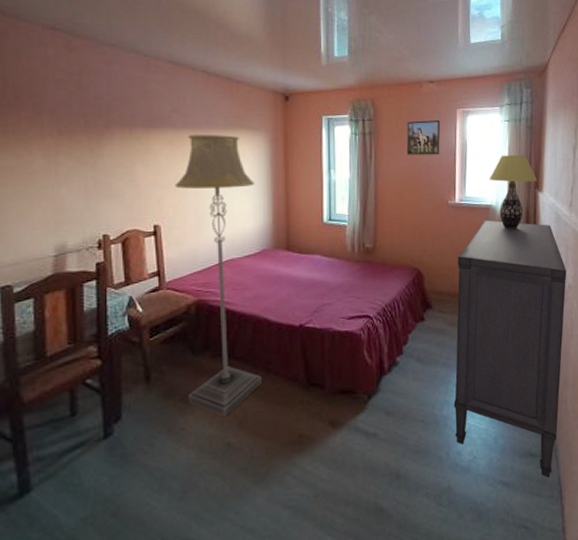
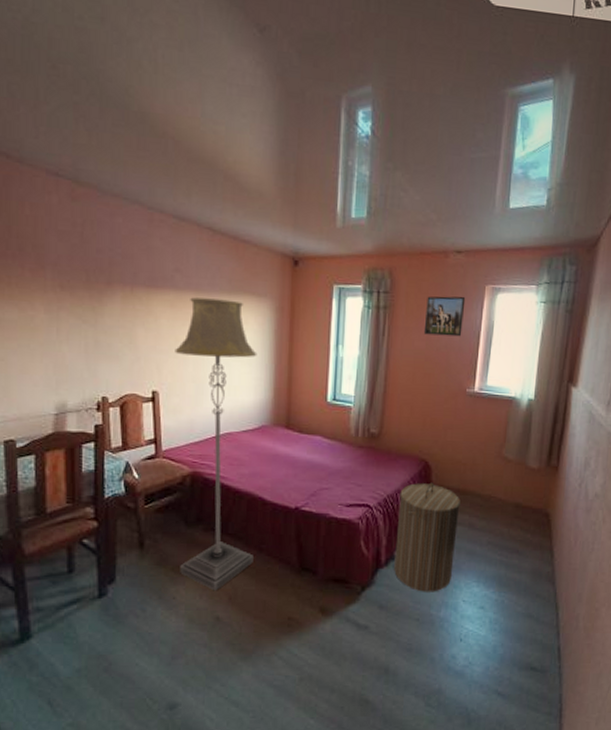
laundry hamper: none [396,288,452,394] -> present [394,482,461,592]
dresser: present [453,219,567,479] -> none [451,413,595,695]
table lamp: present [489,155,537,230] -> none [515,341,572,427]

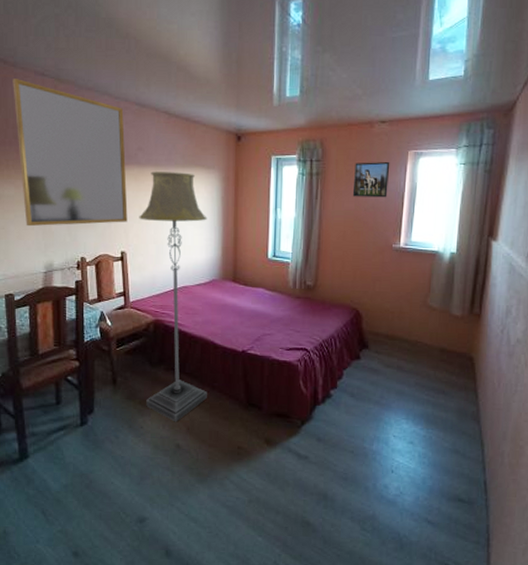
home mirror: none [17,177,161,359] -> present [13,79,128,227]
laundry hamper: present [394,482,461,592] -> none [330,329,389,428]

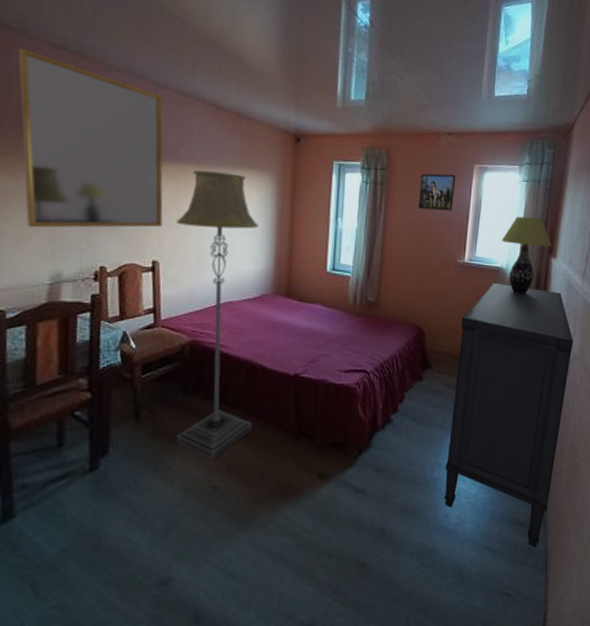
dresser: none [383,266,517,525] -> present [444,282,574,548]
table lamp: none [437,200,492,278] -> present [501,216,551,295]

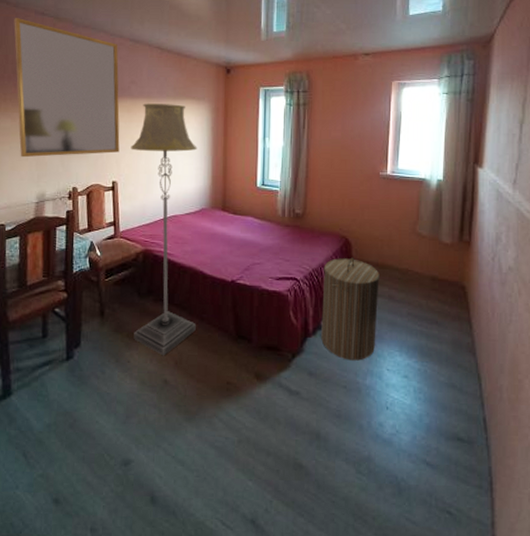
laundry hamper: none [390,348,452,454] -> present [321,257,380,361]
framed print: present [417,173,456,211] -> none [339,91,375,127]
dresser: present [444,282,574,548] -> none [377,193,507,467]
table lamp: present [501,216,551,295] -> none [423,128,477,205]

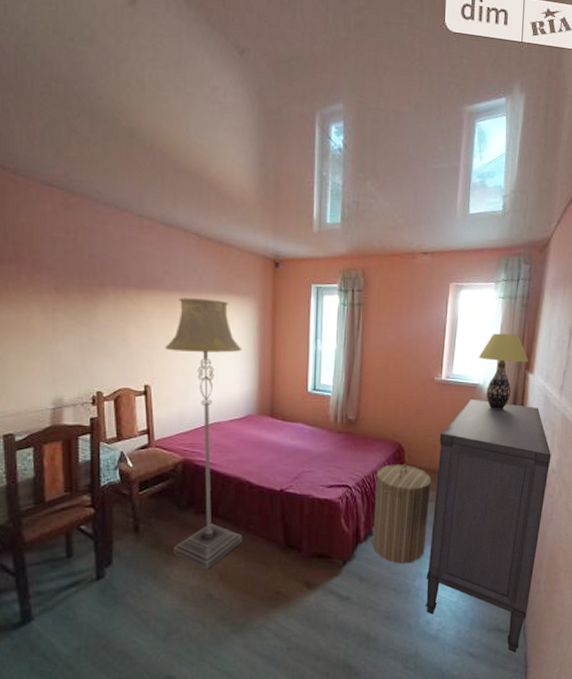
home mirror: present [14,18,120,158] -> none [13,188,152,357]
dresser: none [377,193,507,467] -> present [426,398,551,654]
table lamp: none [423,128,477,205] -> present [478,333,528,410]

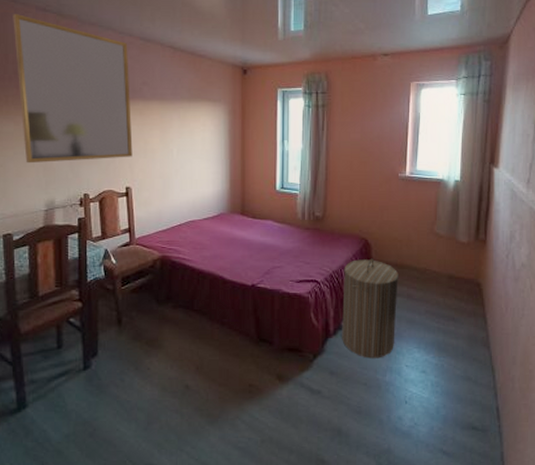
home mirror: none [13,188,152,357] -> present [13,14,133,164]
floor lamp: present [165,298,242,570] -> none [144,106,217,362]
dresser: present [426,398,551,654] -> none [396,194,521,453]
table lamp: present [478,333,528,410] -> none [441,129,493,205]

